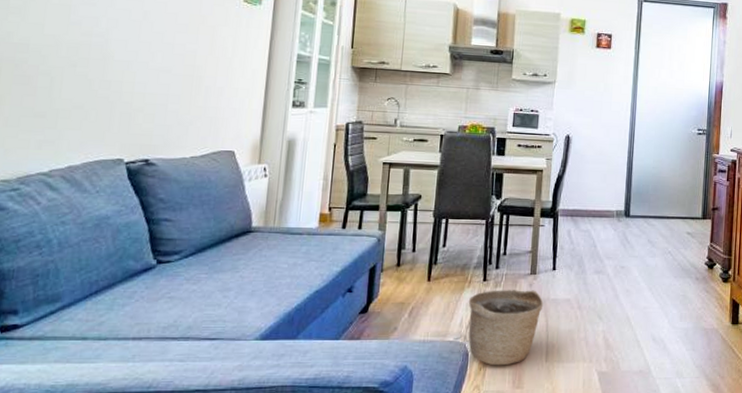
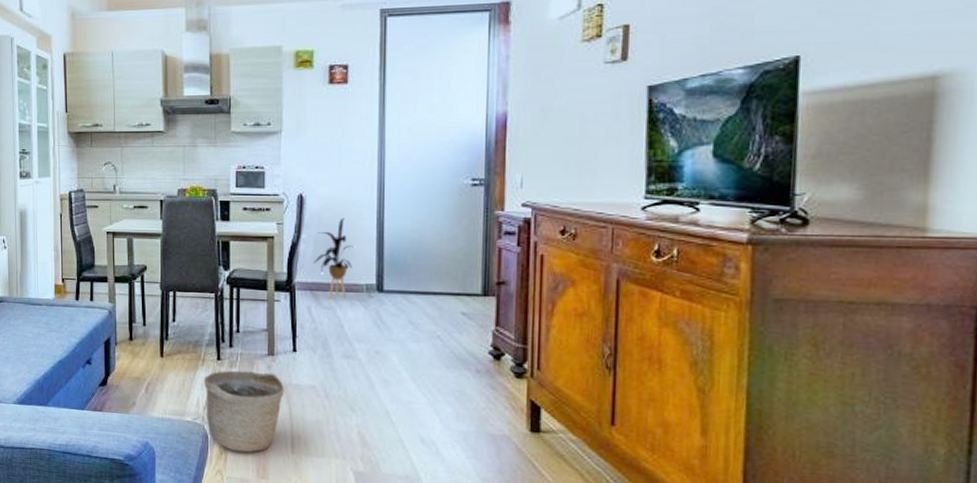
house plant: none [575,155,609,223] -> present [314,217,354,299]

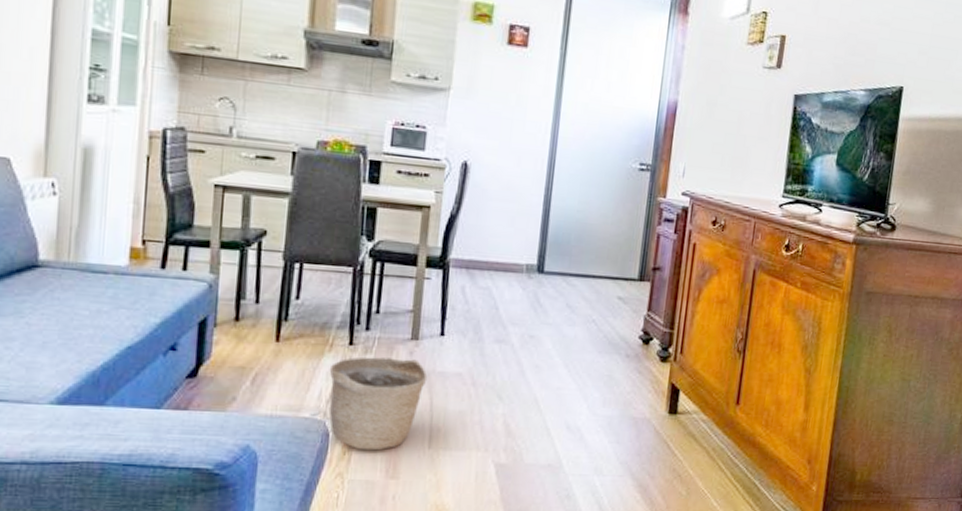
house plant: present [314,217,354,299] -> none [473,191,518,279]

